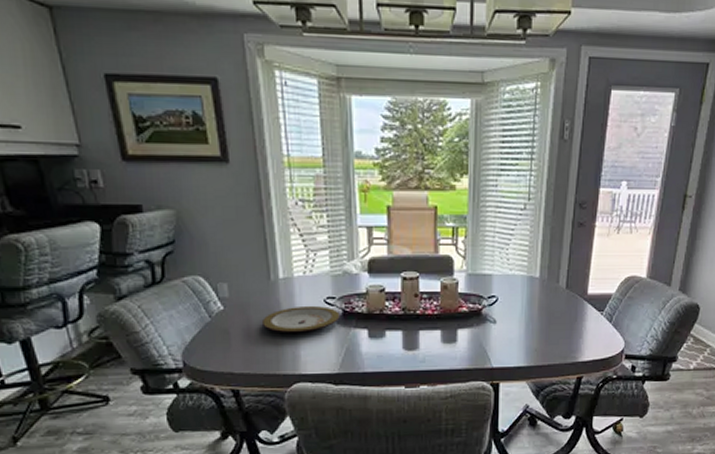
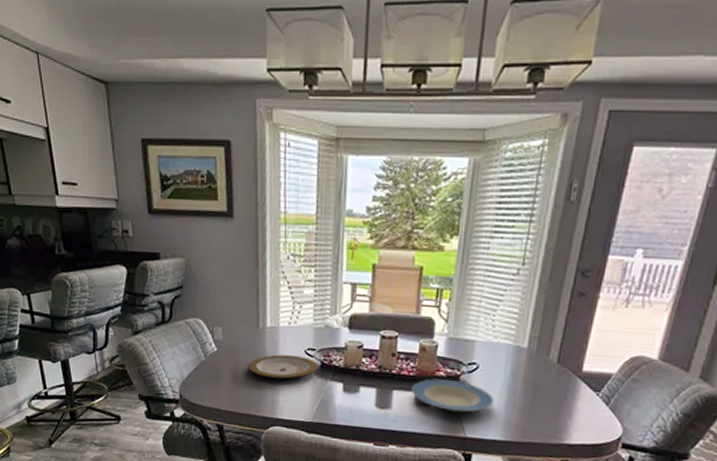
plate: none [437,315,514,344] -> present [412,379,494,412]

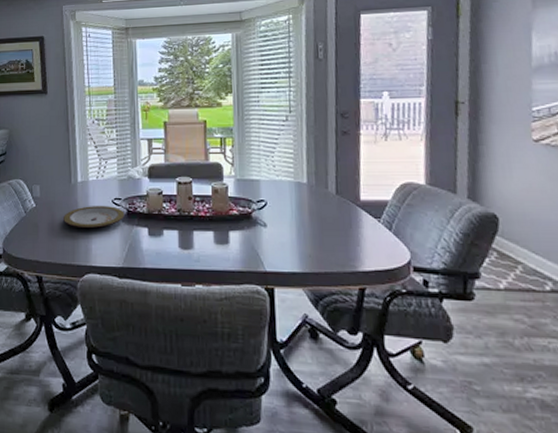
plate: present [412,379,494,412] -> none [210,218,286,247]

